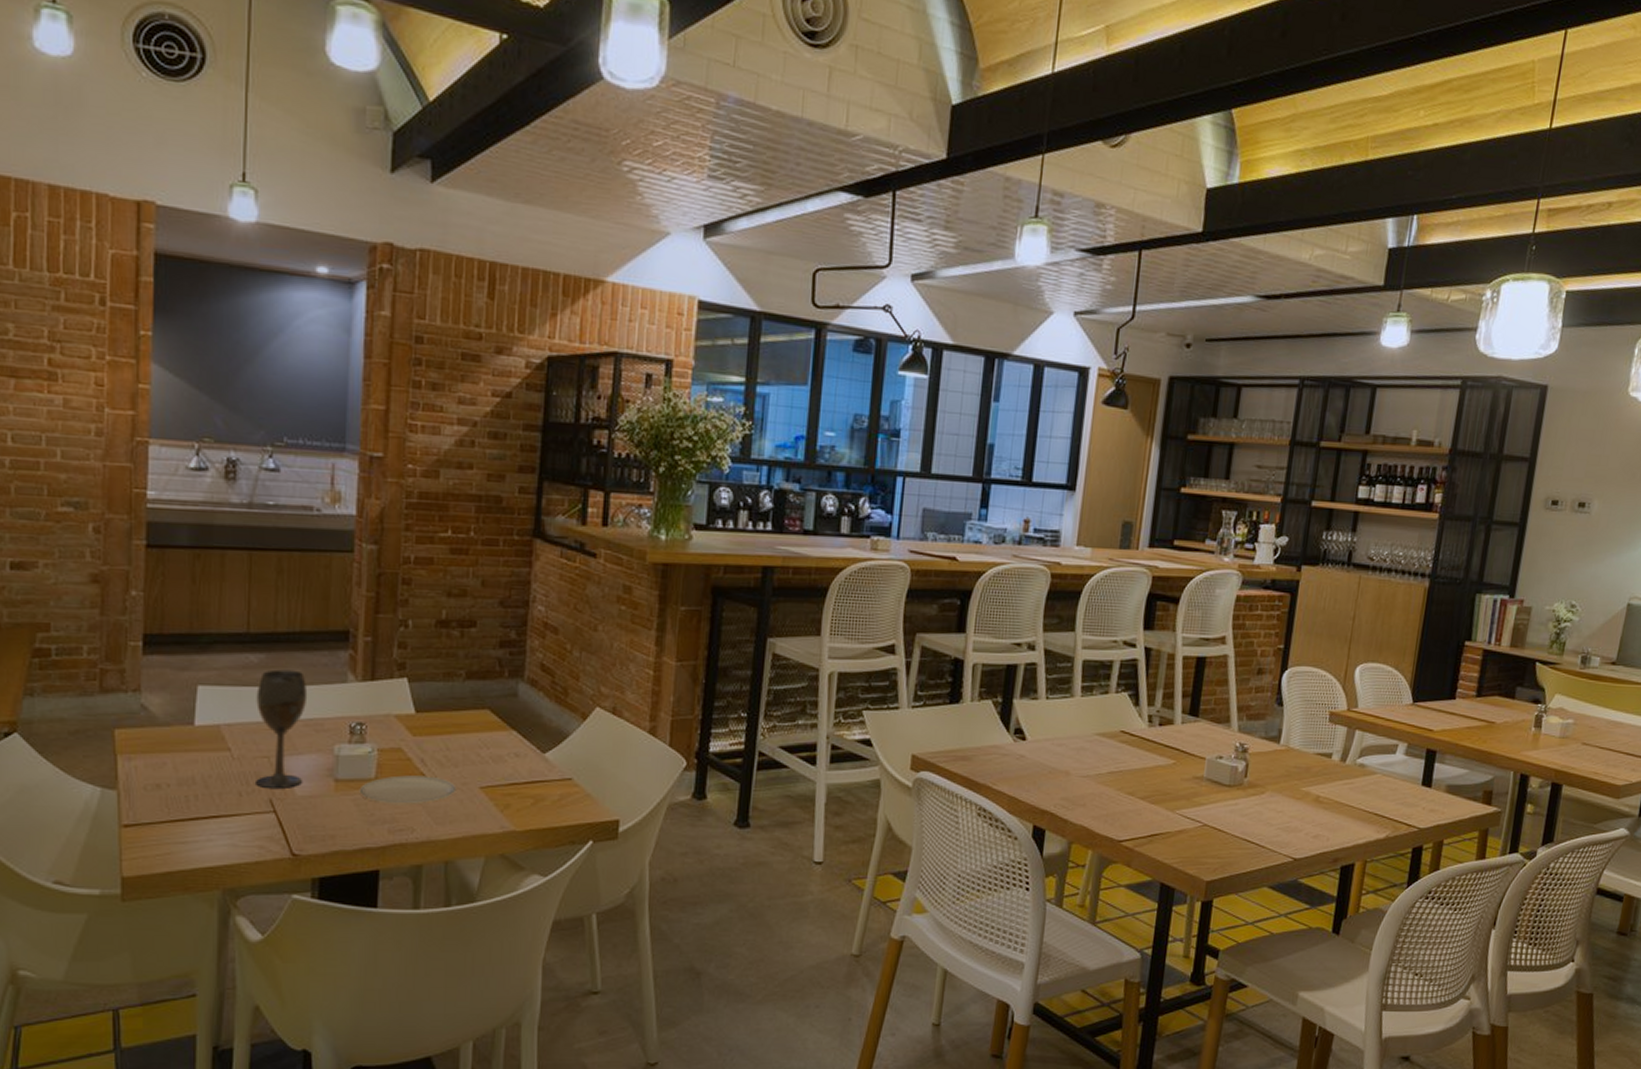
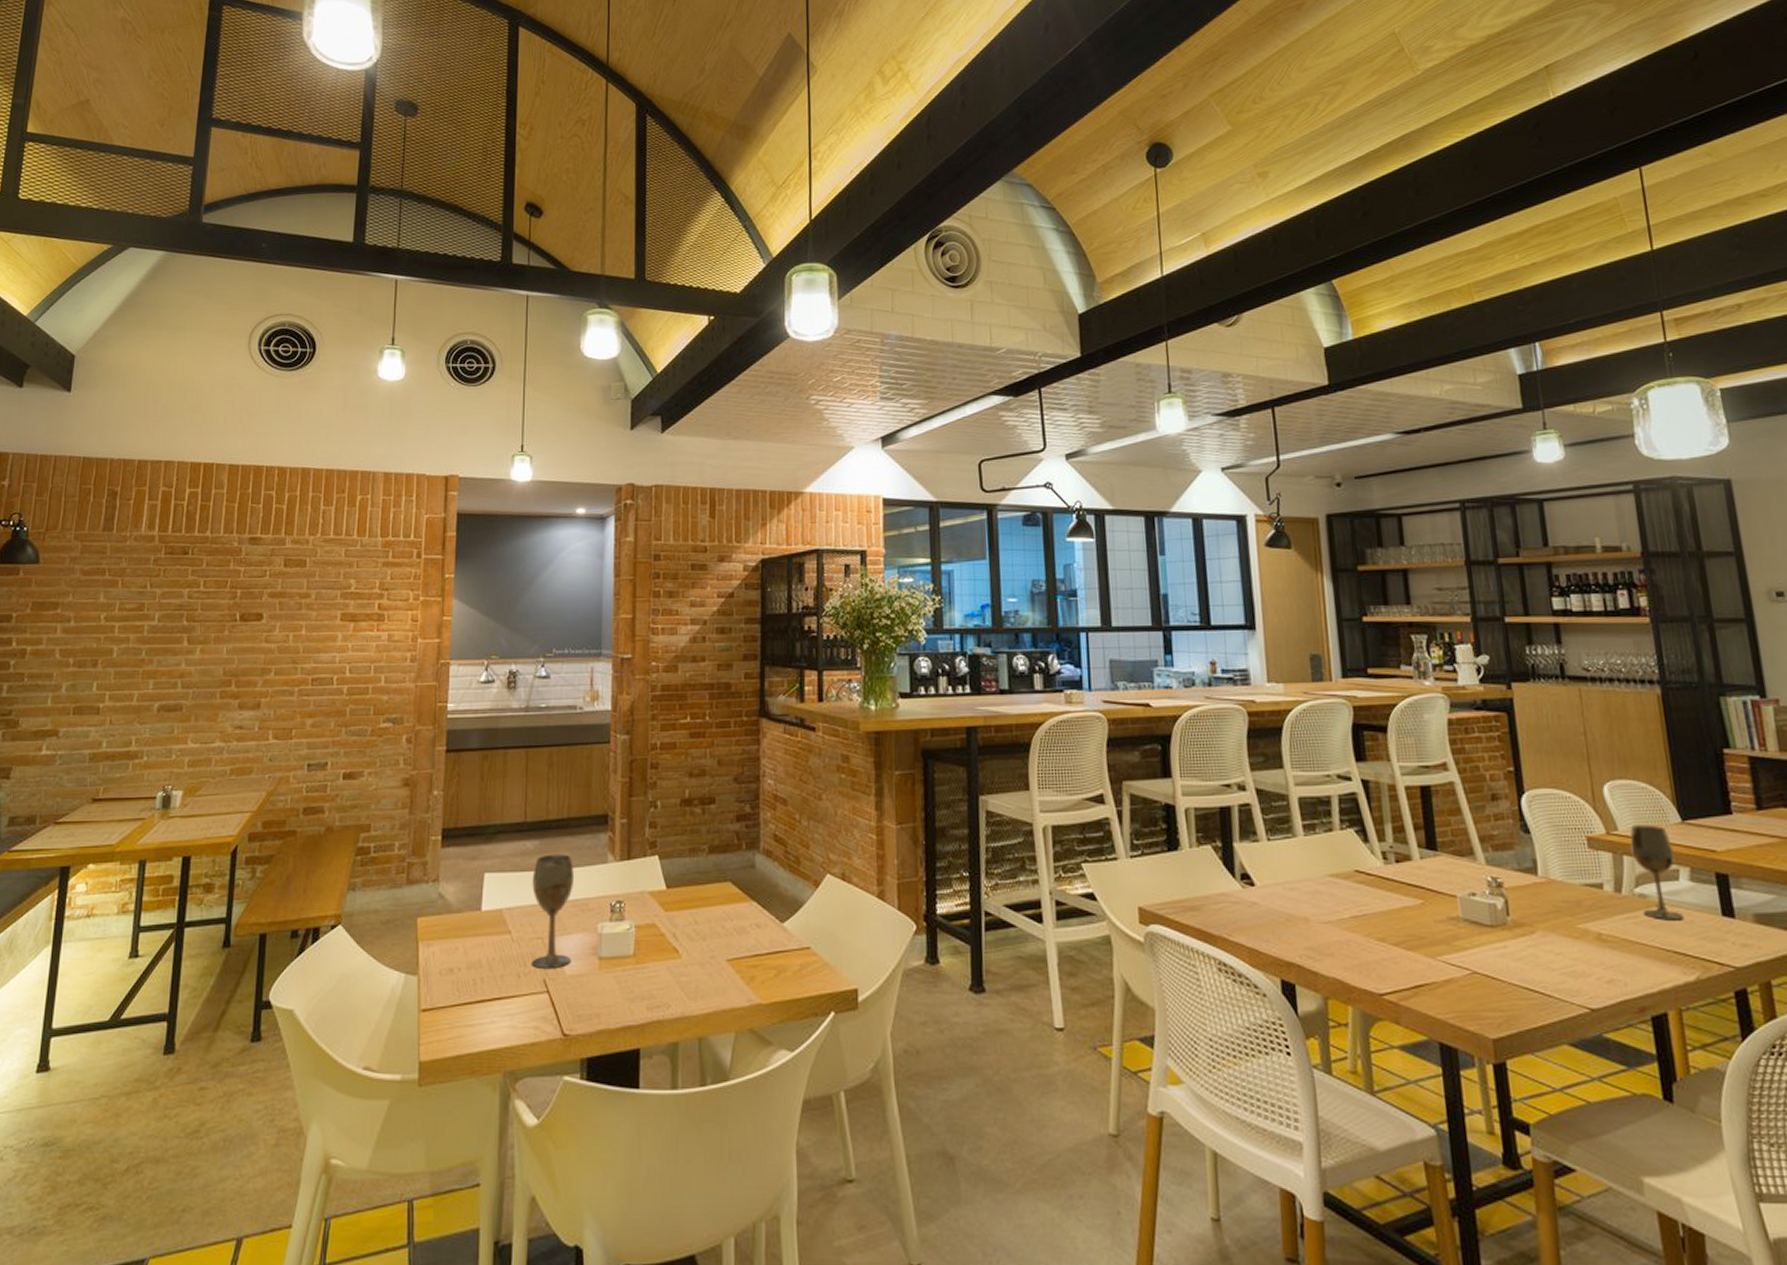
plate: present [359,775,457,806] -> none [620,950,706,982]
wine glass: none [1359,704,1399,788] -> present [1630,825,1684,921]

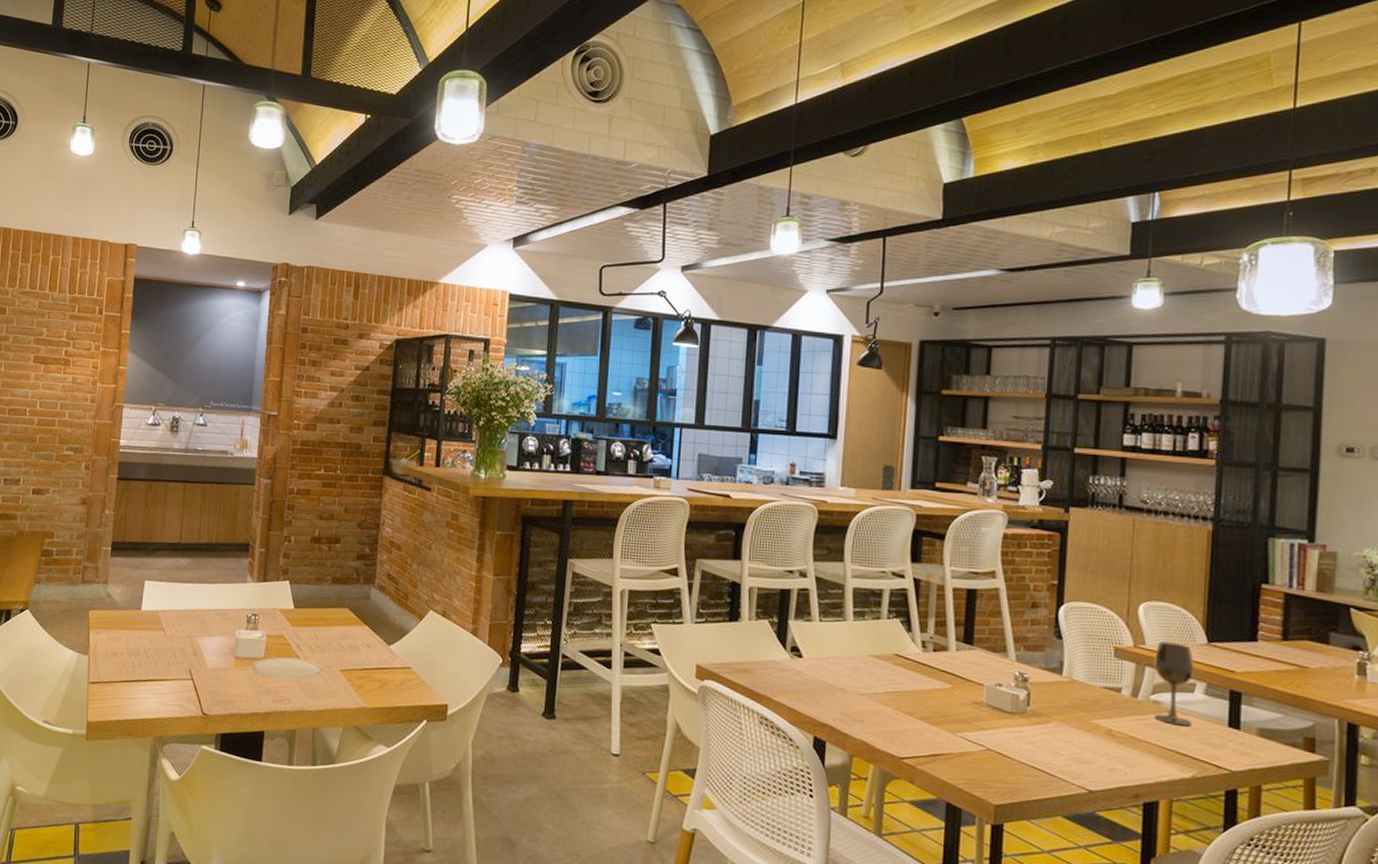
wine glass: present [532,854,575,968] -> none [180,571,219,662]
plate: none [620,950,706,982] -> present [252,656,323,682]

